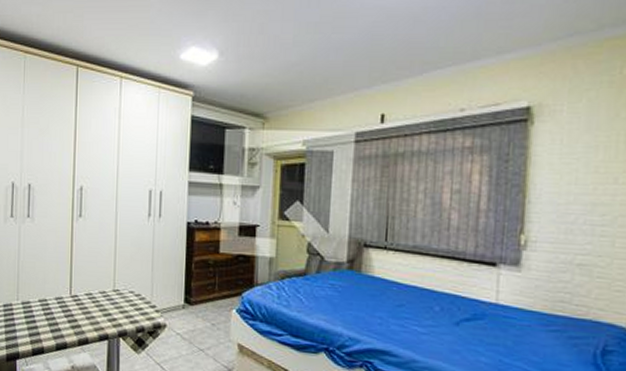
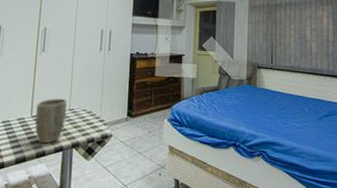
plant pot: none [75,275,111,330] -> present [35,98,67,144]

